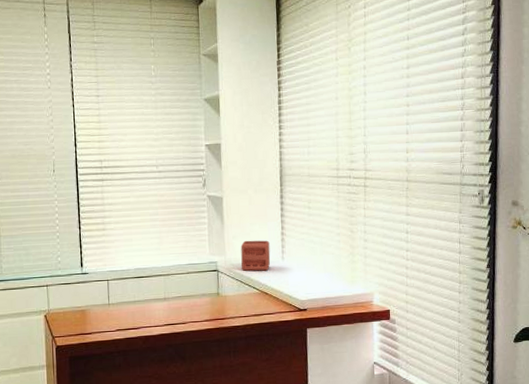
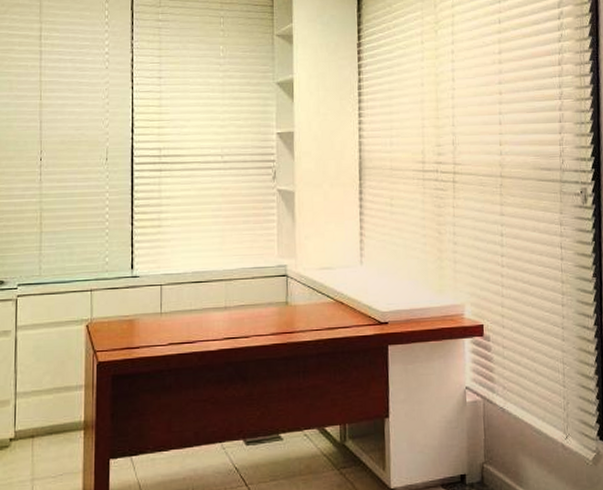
desk organizer: present [241,240,271,272] -> none [314,241,347,277]

